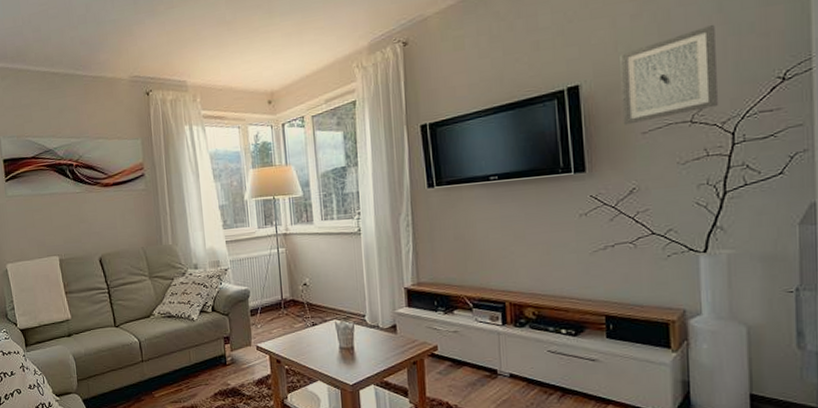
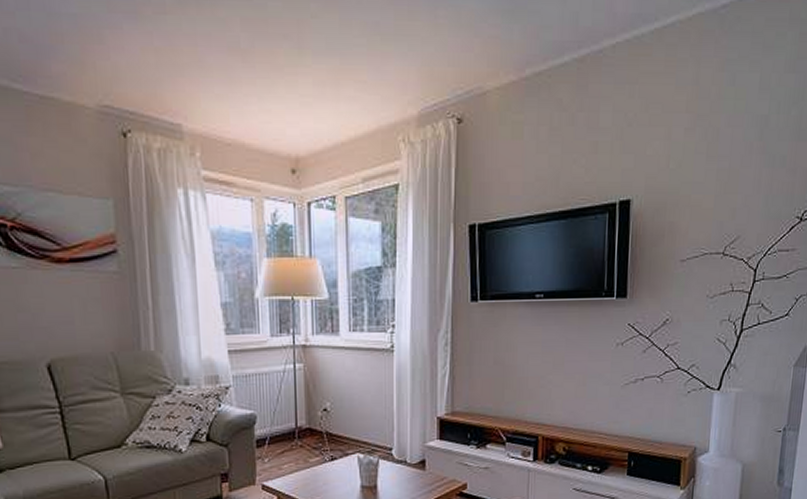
wall art: present [620,24,719,125] -> none [666,151,754,250]

